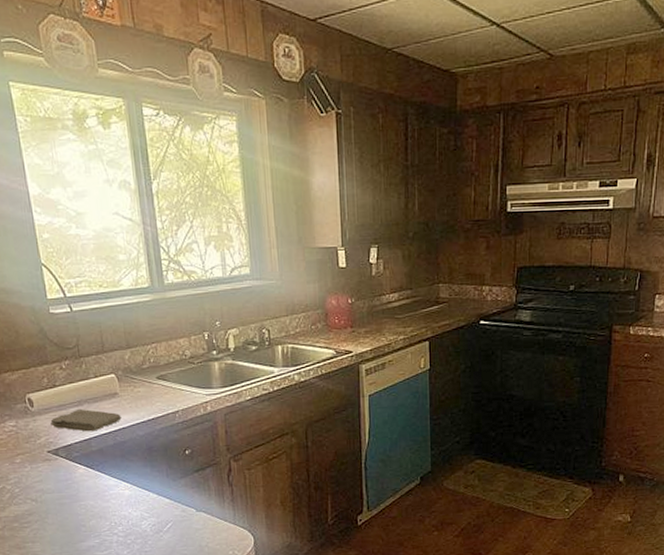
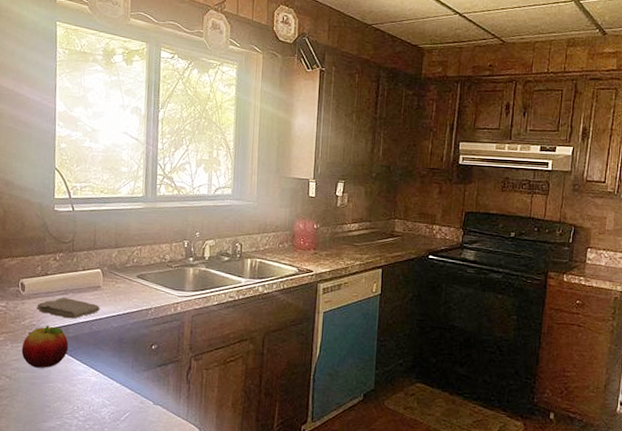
fruit: none [42,441,94,487] -> present [21,326,69,368]

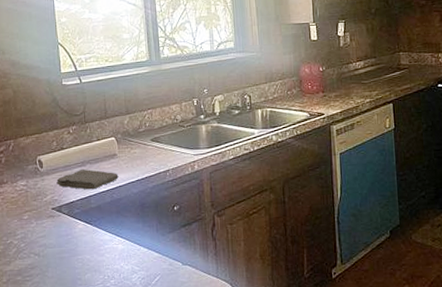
fruit: present [21,326,69,368] -> none [46,199,92,242]

